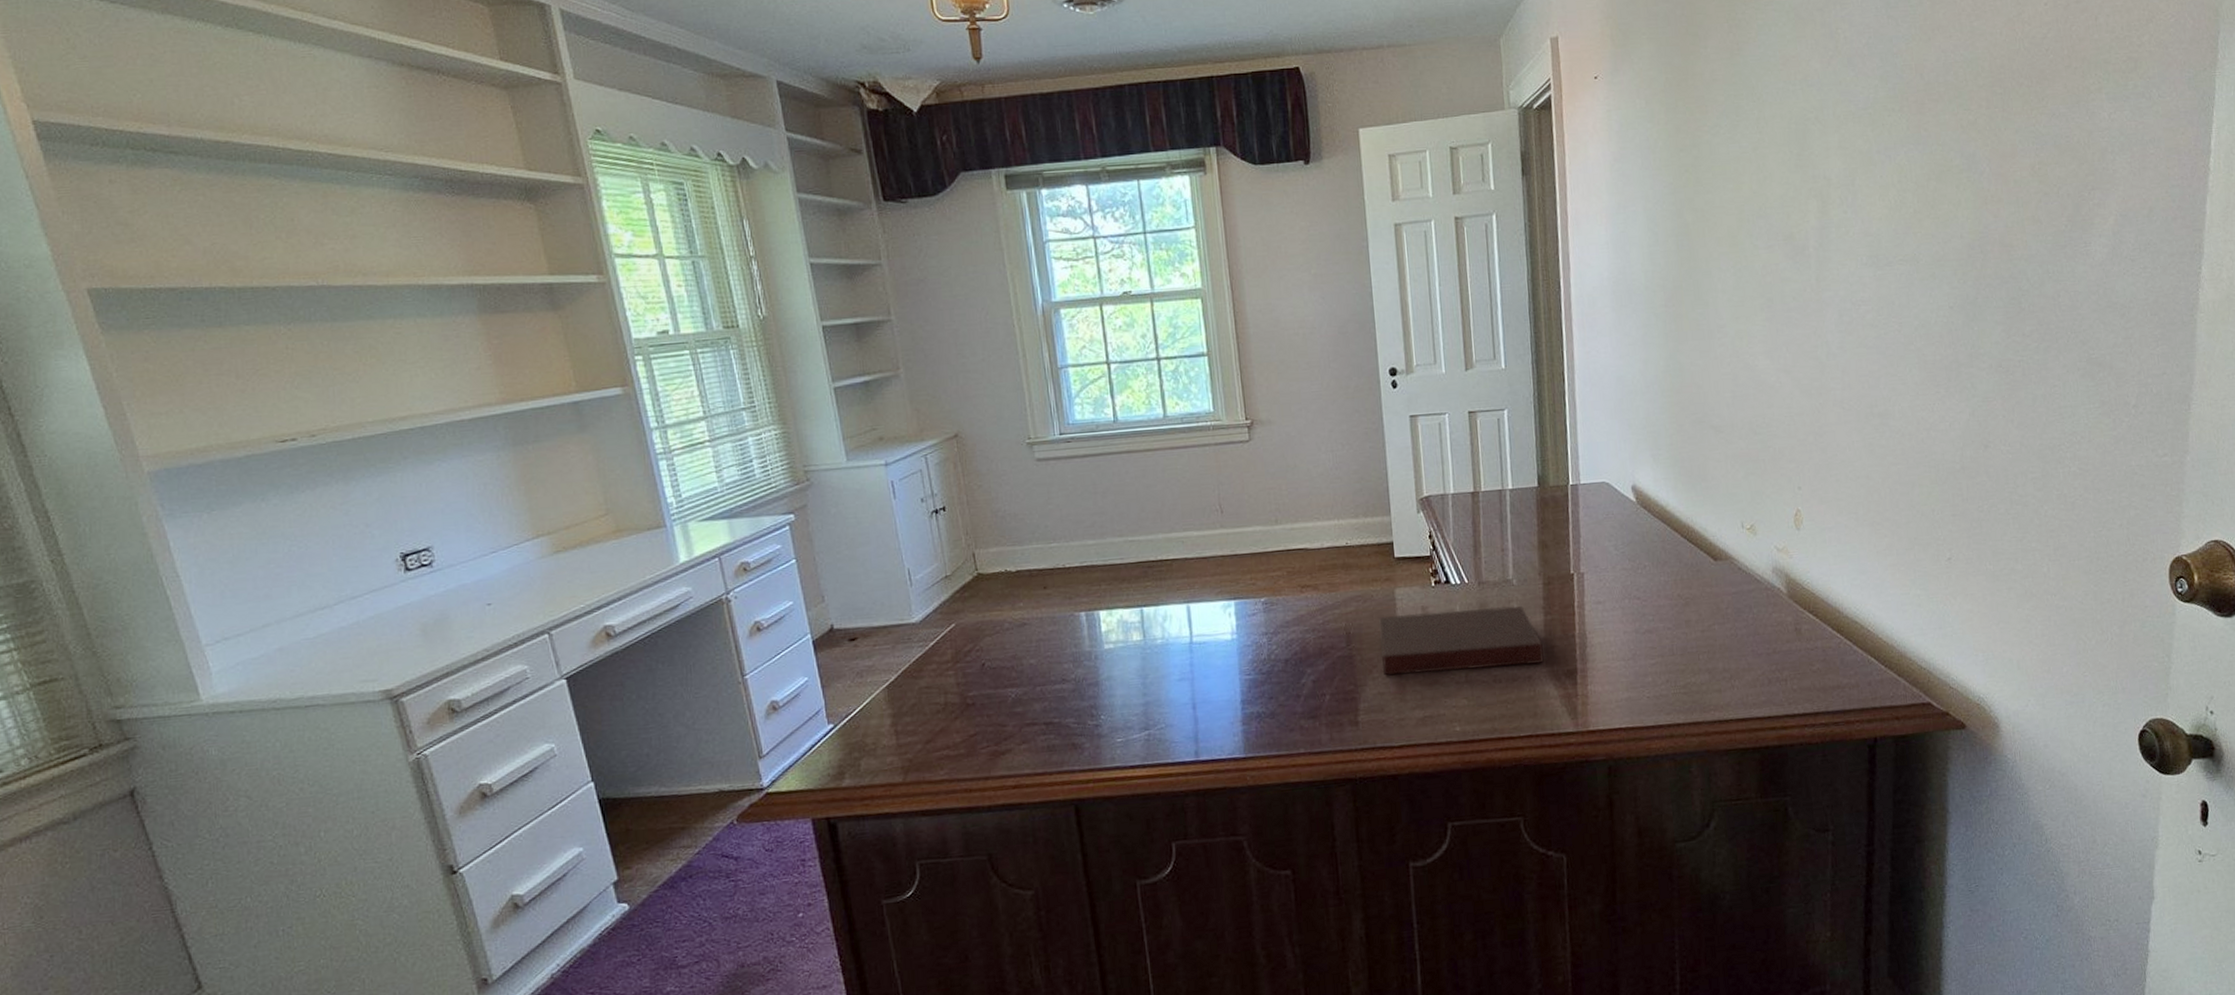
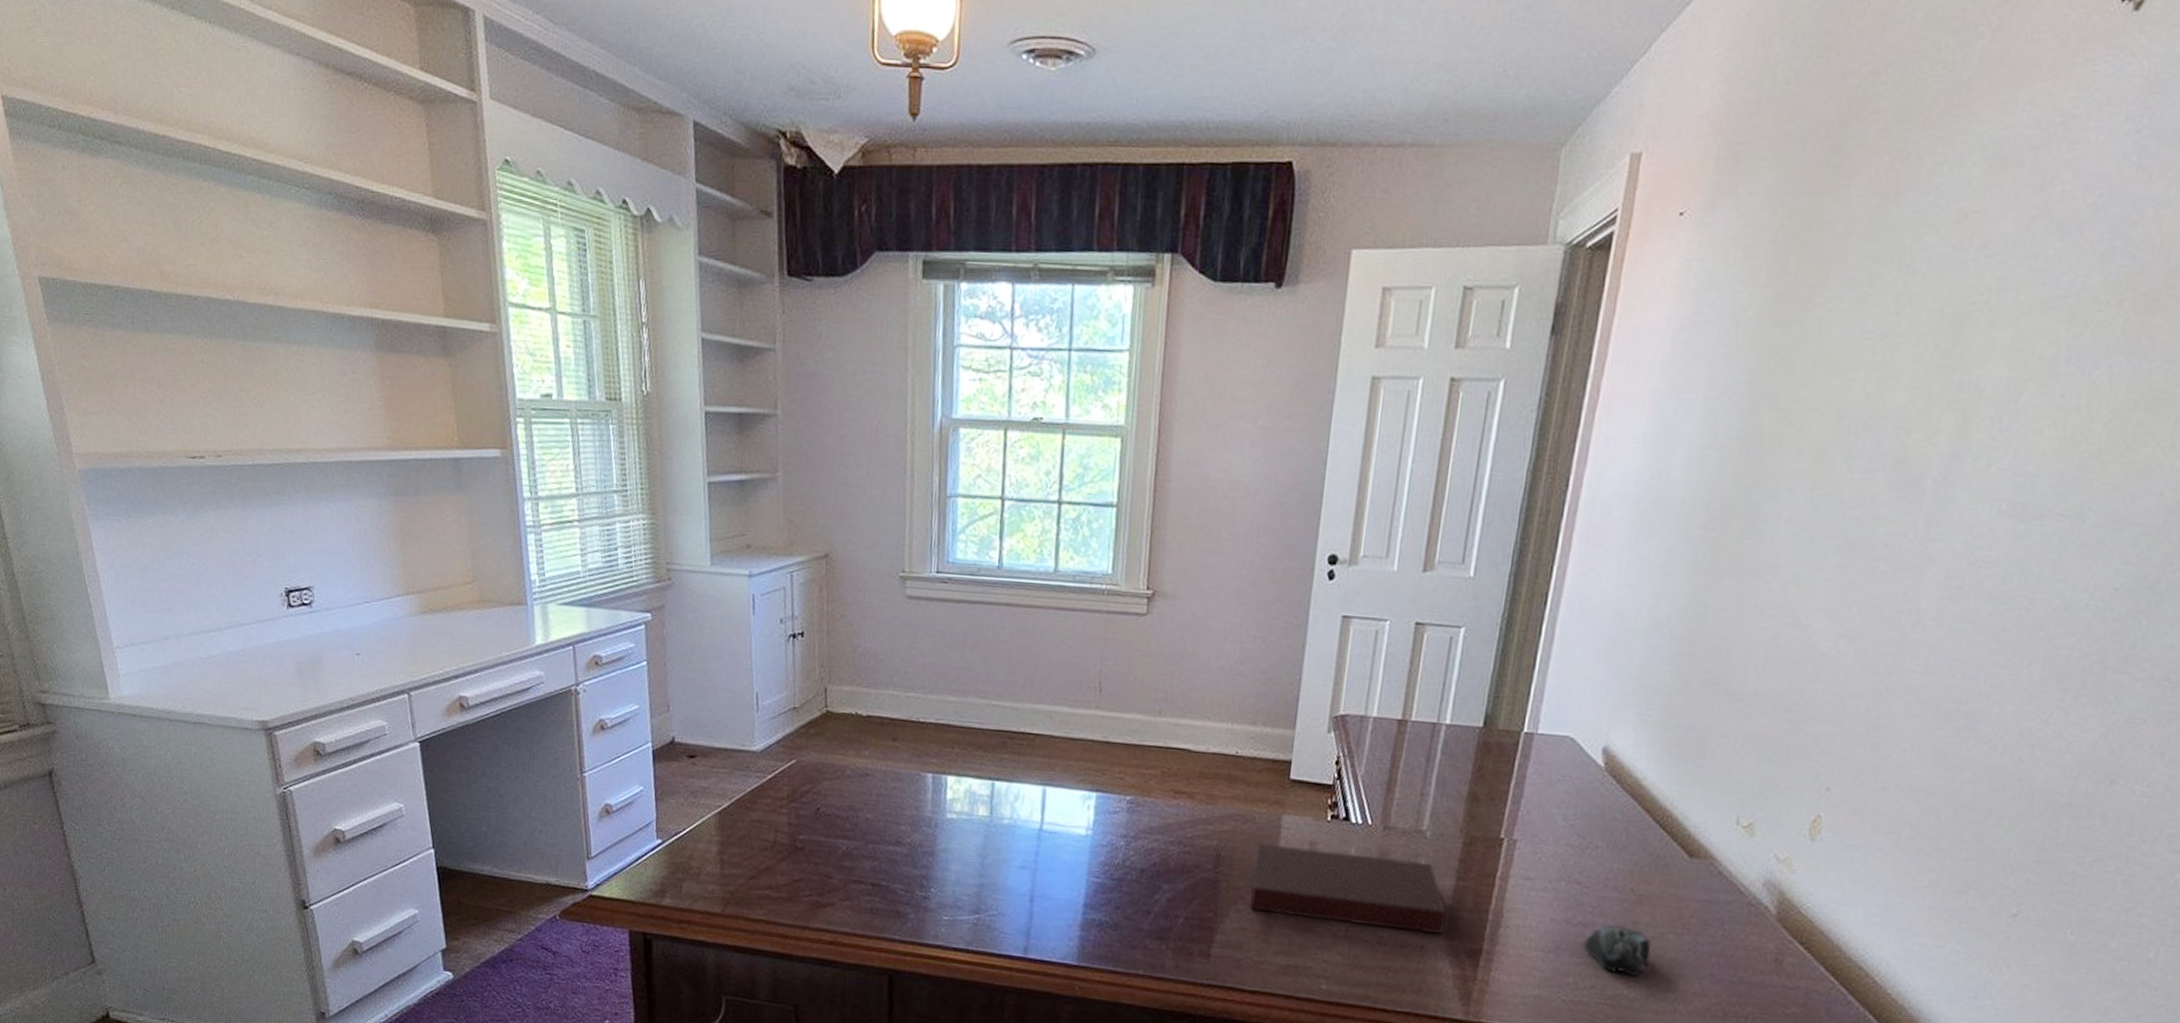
computer mouse: none [1653,626,1705,666] -> present [1583,924,1652,976]

